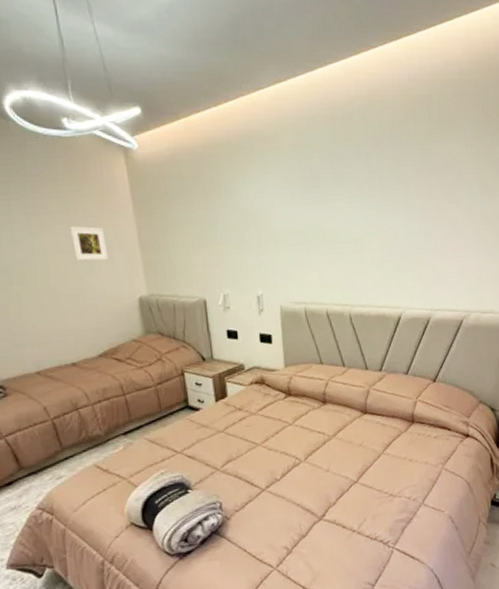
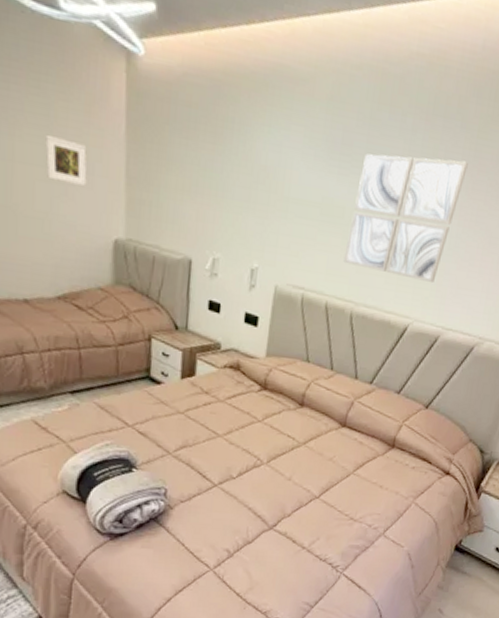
wall art: none [332,170,420,275] -> present [343,153,468,282]

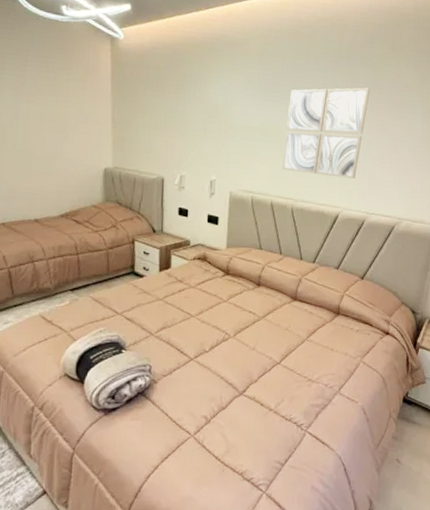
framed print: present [45,134,87,186] -> none [52,98,83,132]

